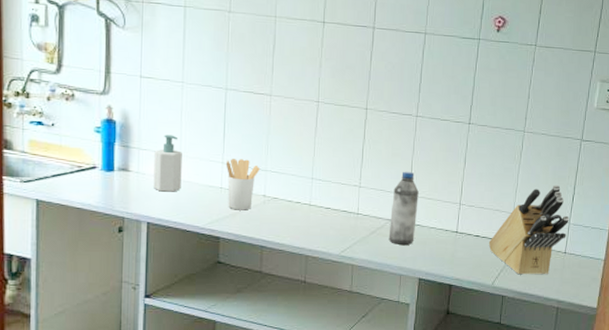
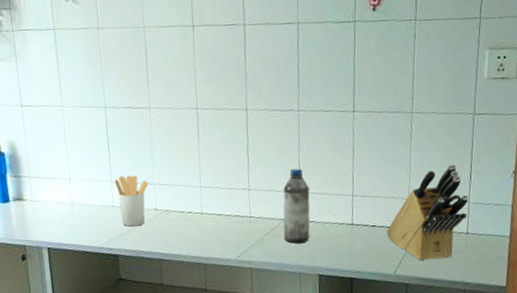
soap bottle: present [153,134,182,192] -> none [45,160,75,217]

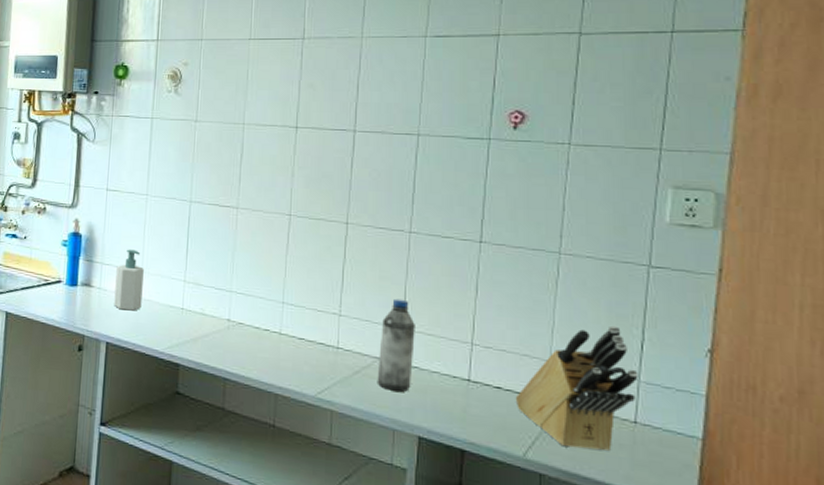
soap bottle: none [45,160,75,217] -> present [114,249,144,311]
utensil holder: present [115,175,149,227] -> none [189,277,225,336]

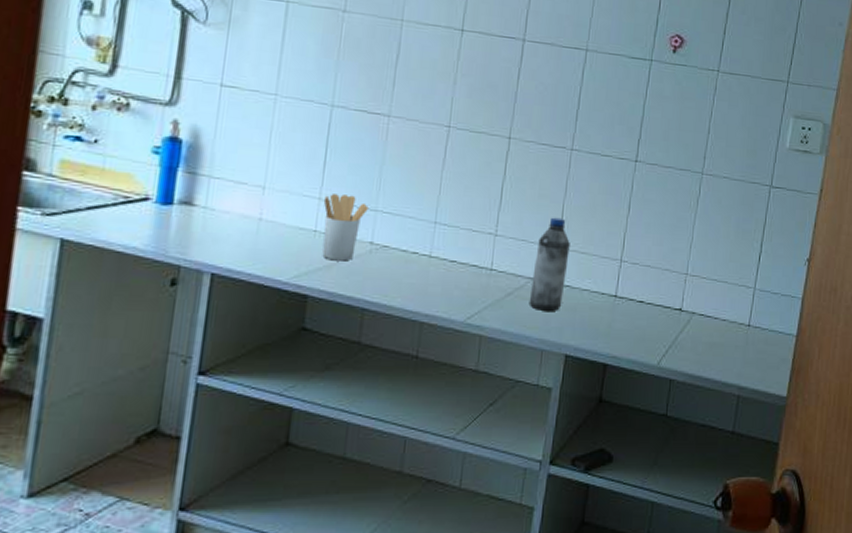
soap bottle: present [114,249,144,311] -> none [224,160,268,235]
utensil holder: none [189,277,225,336] -> present [322,194,369,261]
knife block: present [515,325,639,451] -> none [654,240,755,354]

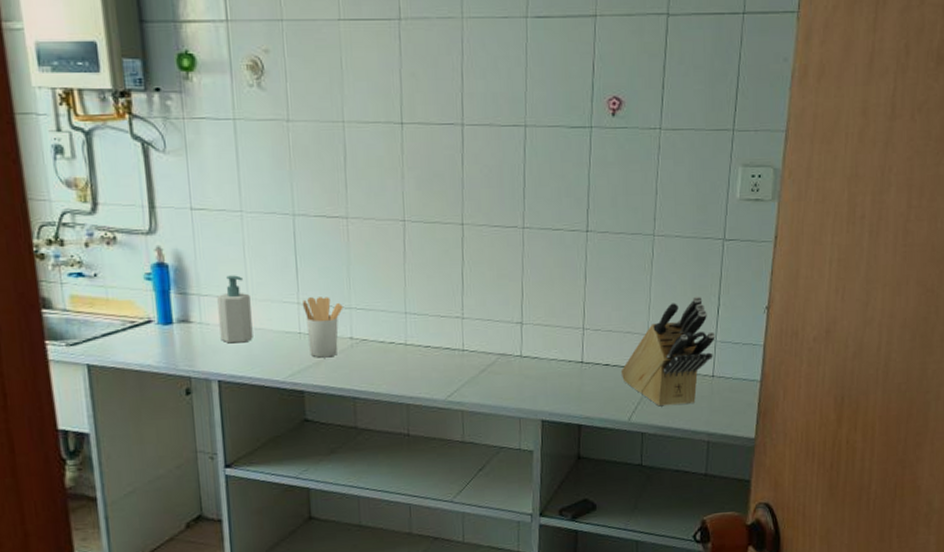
soap bottle: none [224,160,268,235] -> present [217,275,253,344]
water bottle: present [528,217,570,312] -> none [501,295,534,384]
knife block: none [654,240,755,354] -> present [620,296,716,407]

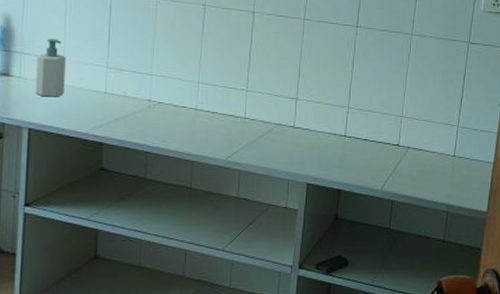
utensil holder: present [303,297,343,358] -> none [111,63,146,116]
knife block: present [620,296,716,407] -> none [377,87,458,179]

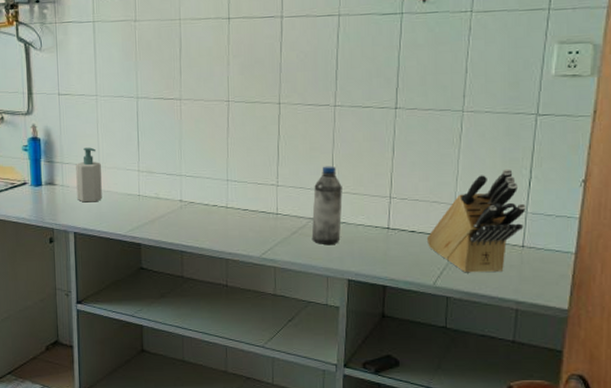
water bottle: none [276,75,307,150] -> present [311,166,343,245]
knife block: none [377,87,458,179] -> present [426,169,526,273]

